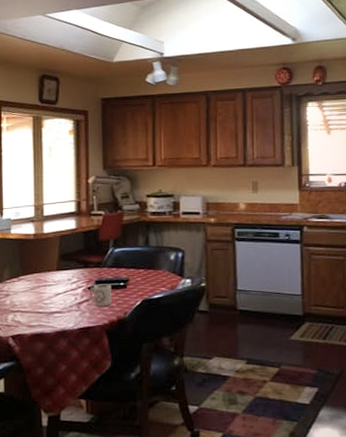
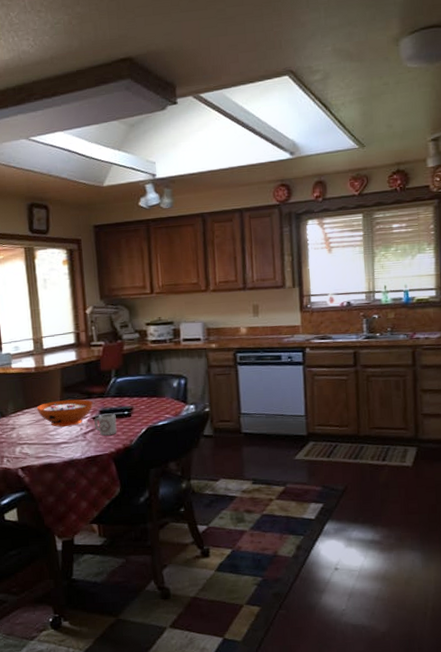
decorative bowl: none [32,268,89,295] -> present [36,399,93,427]

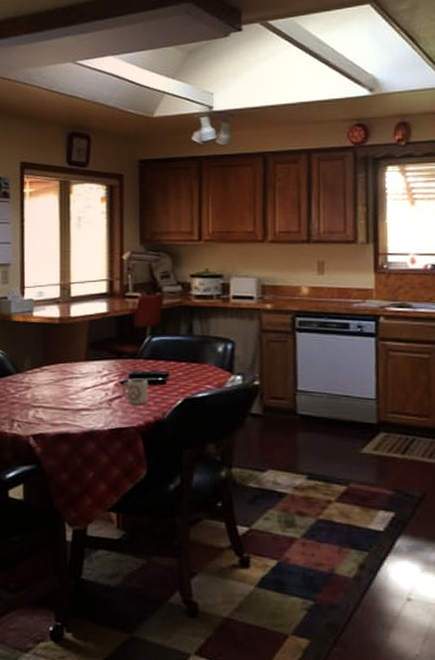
decorative bowl: present [36,399,93,427] -> none [57,358,122,390]

